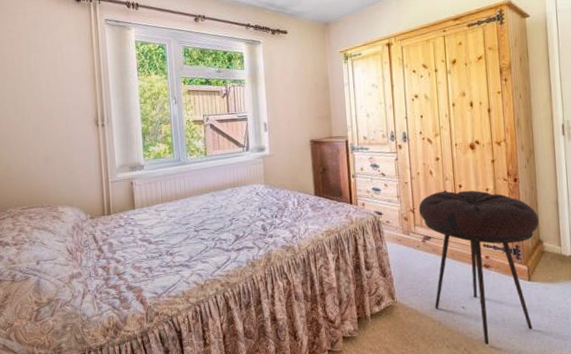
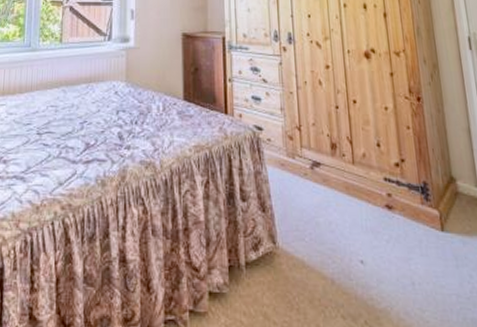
stool: present [418,190,539,346] -> none [305,106,451,319]

